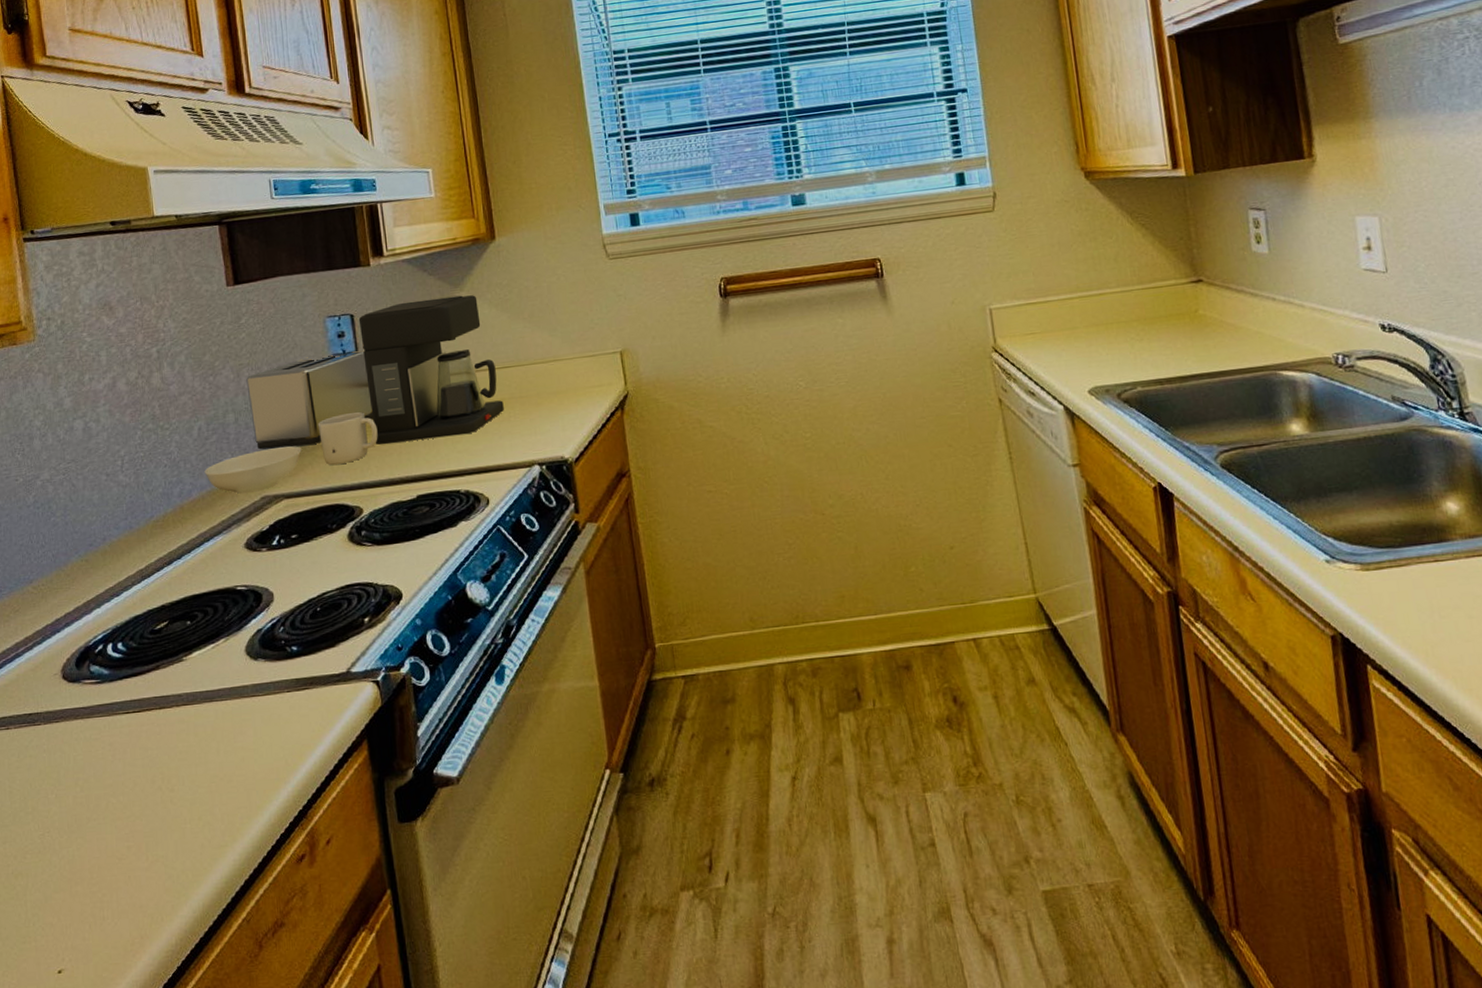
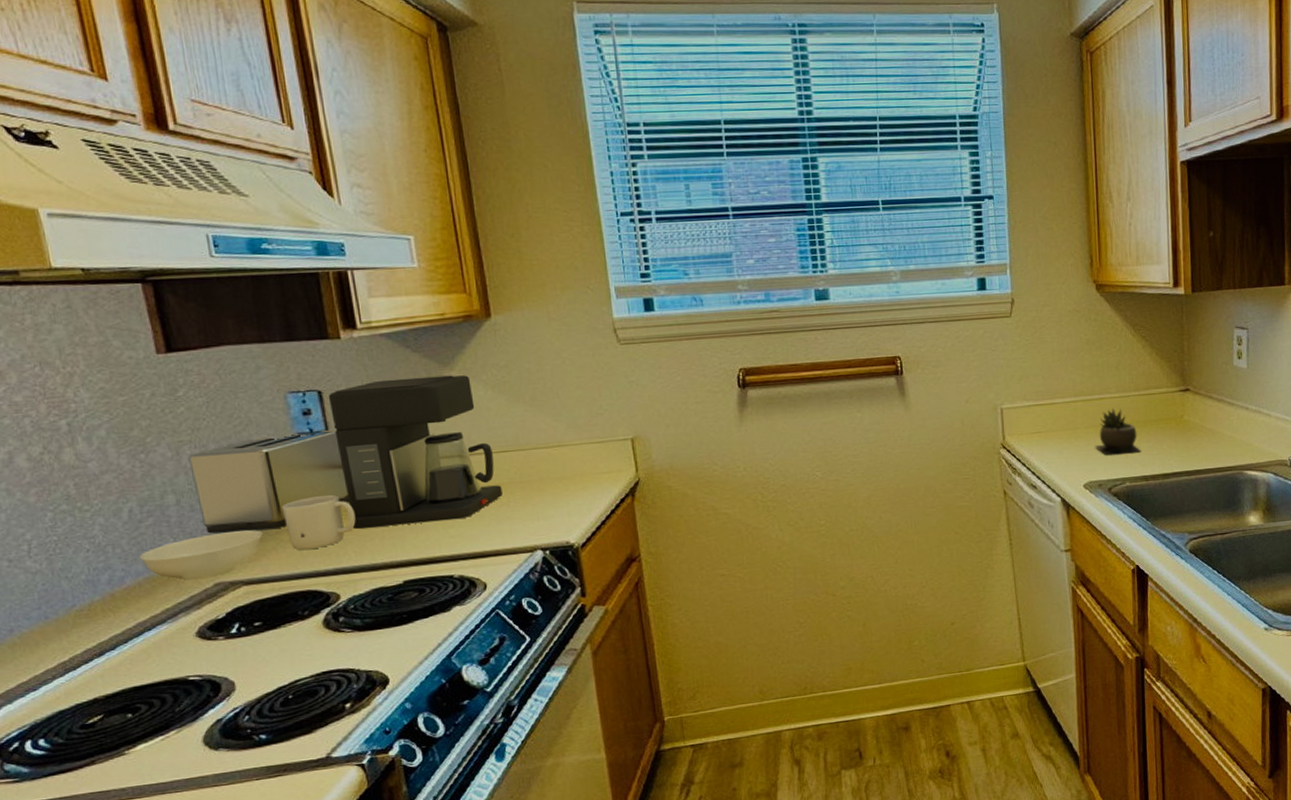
succulent plant: none [1098,303,1152,356] -> present [1095,407,1142,455]

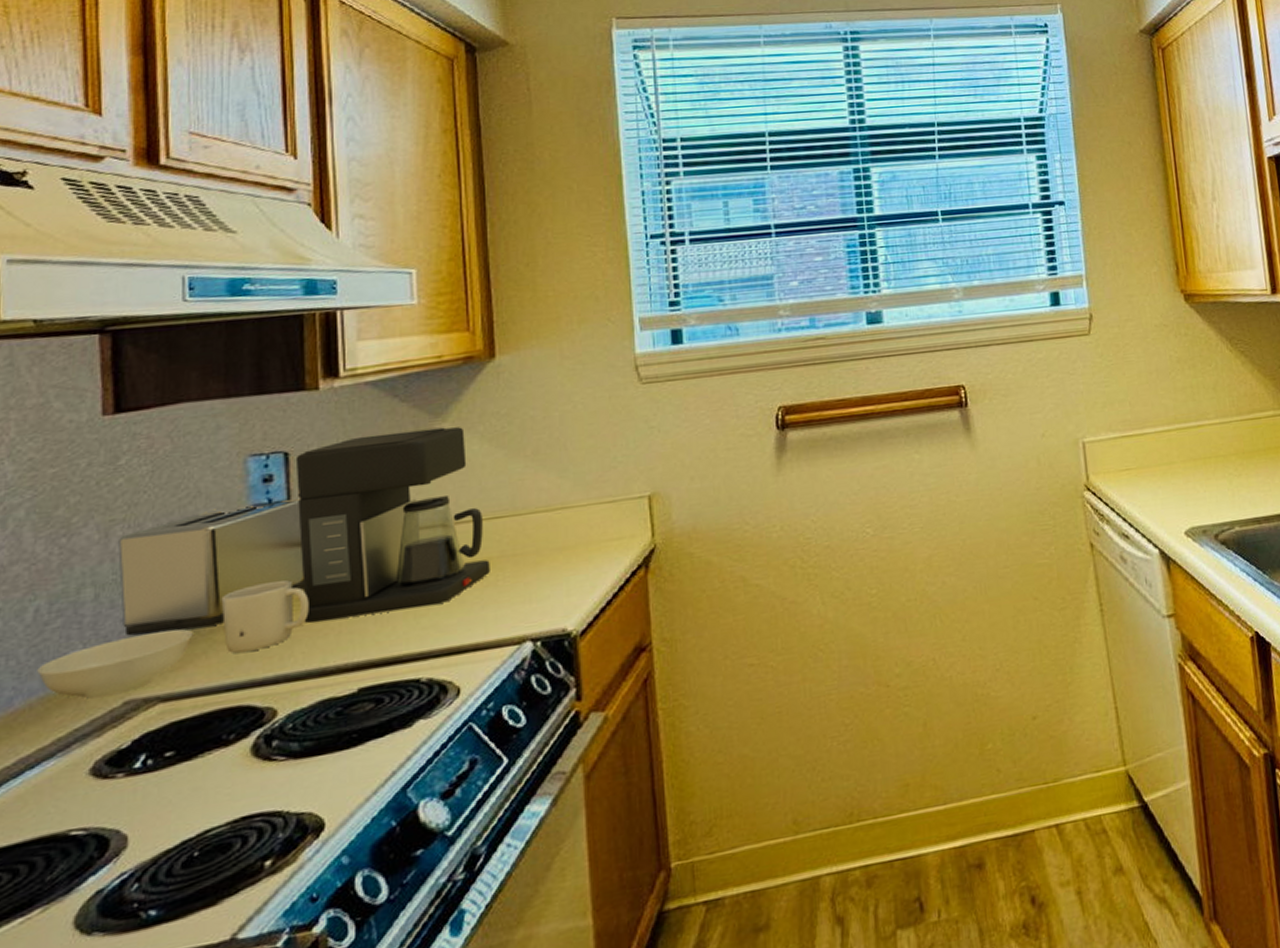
succulent plant: present [1095,407,1142,455] -> none [1195,436,1251,494]

